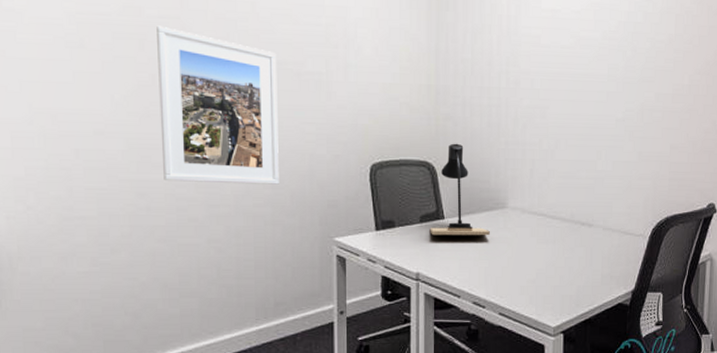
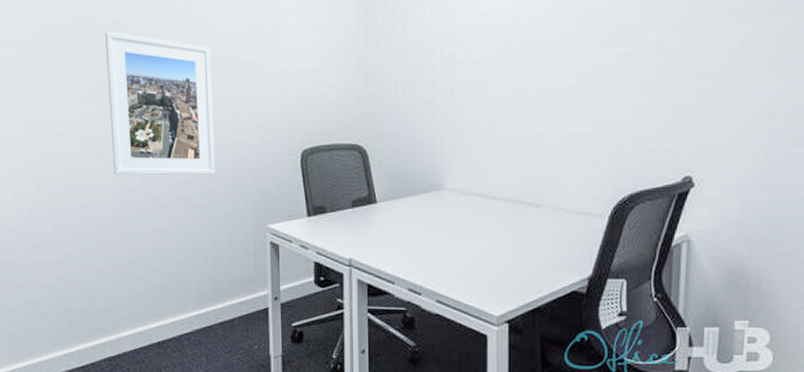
desk lamp: present [430,143,490,236] -> none [362,124,425,221]

